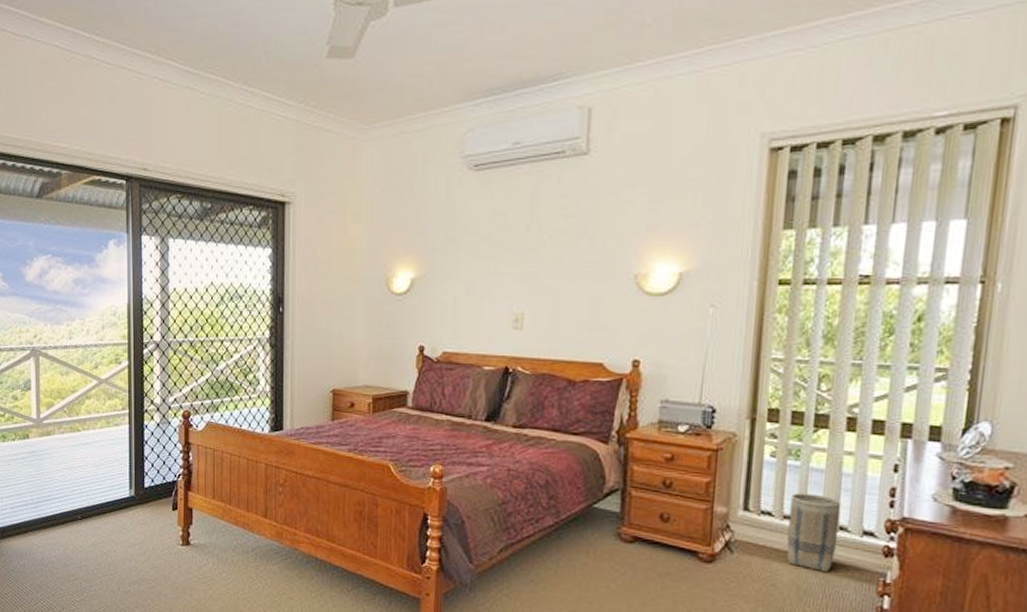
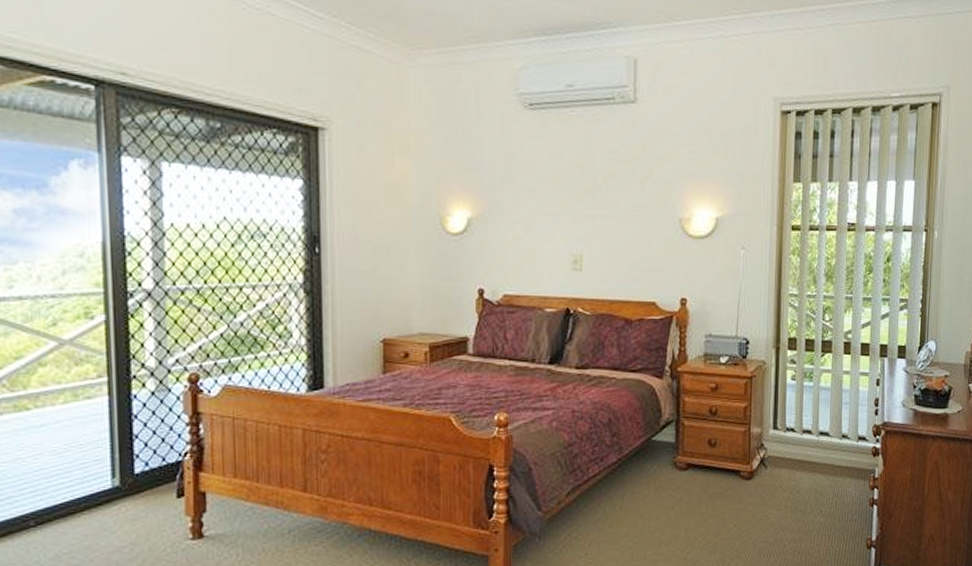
basket: present [786,493,842,572] -> none [806,409,843,475]

